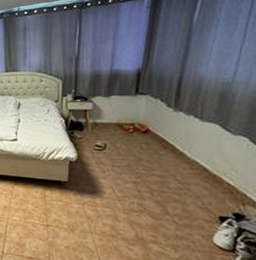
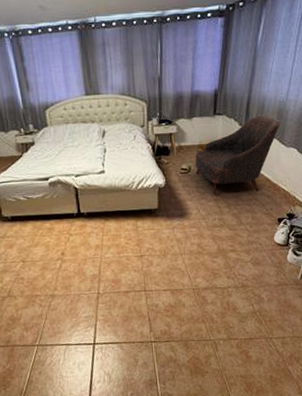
armchair: none [111,97,224,181] -> present [195,115,281,194]

